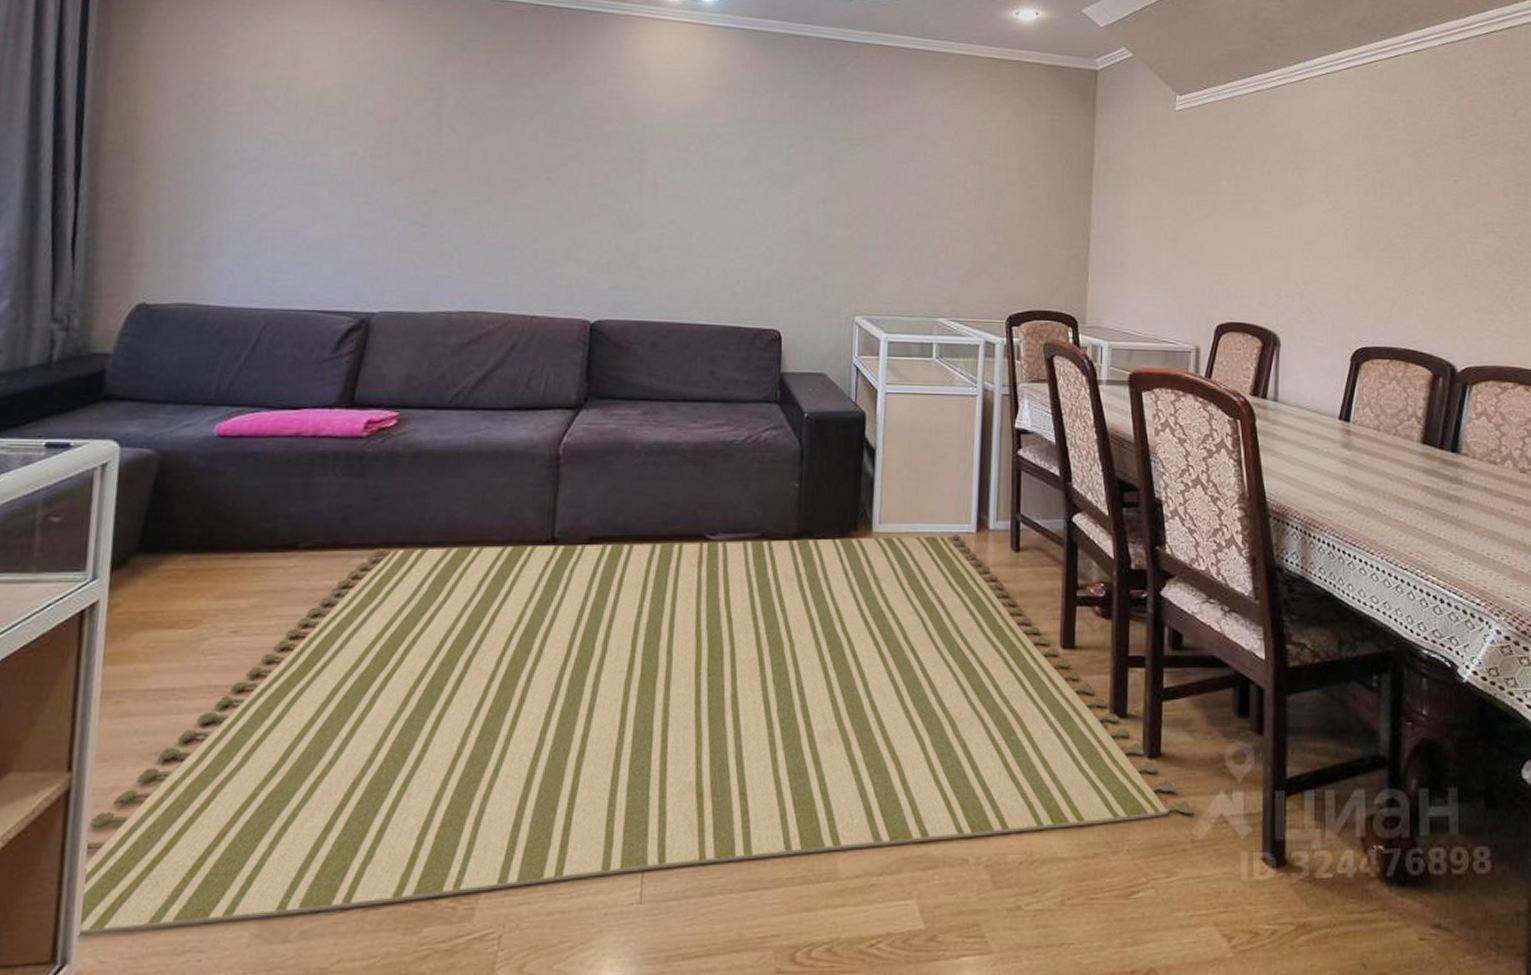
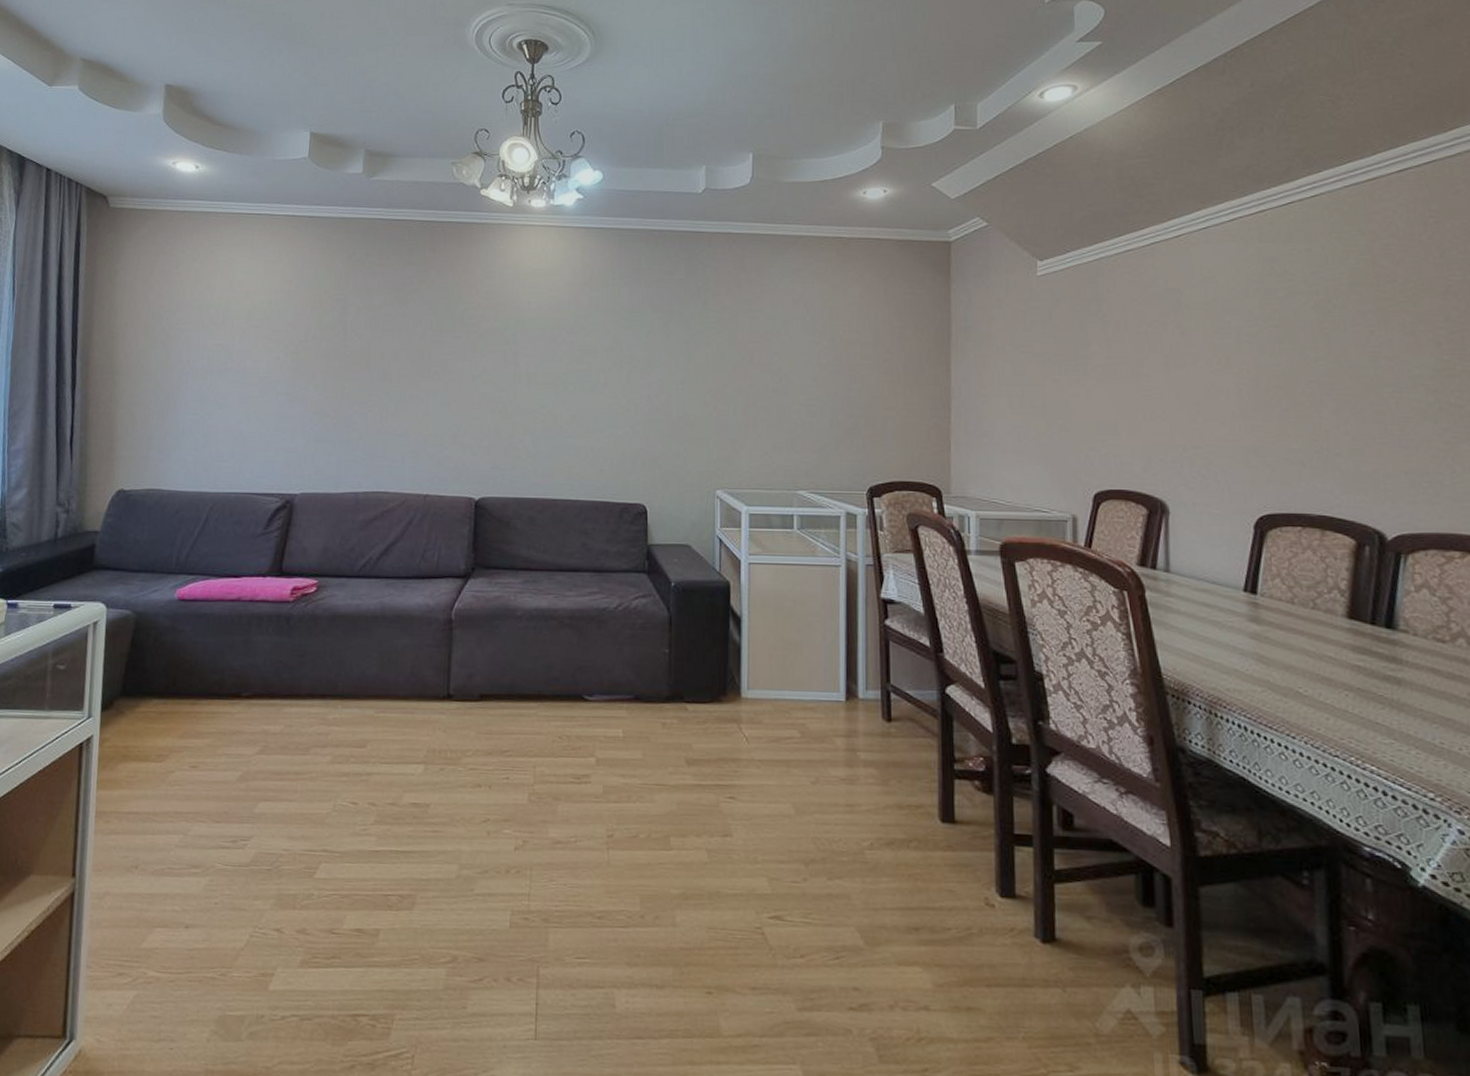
rug: present [79,533,1194,935] -> none [82,698,1096,1018]

